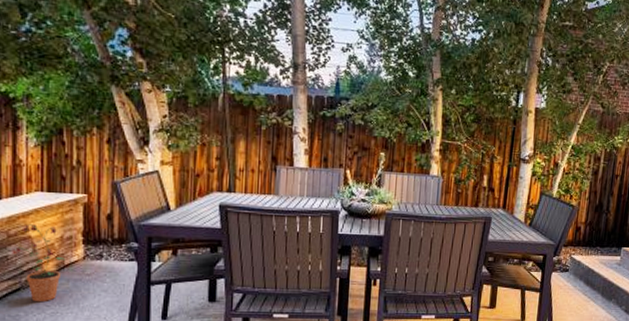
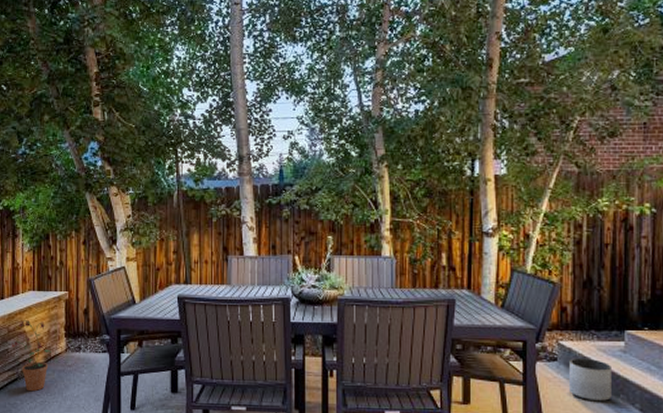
planter: none [574,269,609,305] -> present [568,357,611,402]

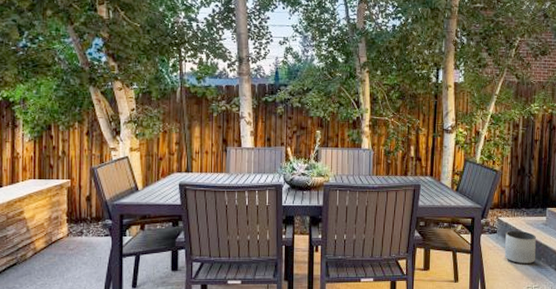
potted plant: present [11,320,51,392] -> none [10,207,52,275]

